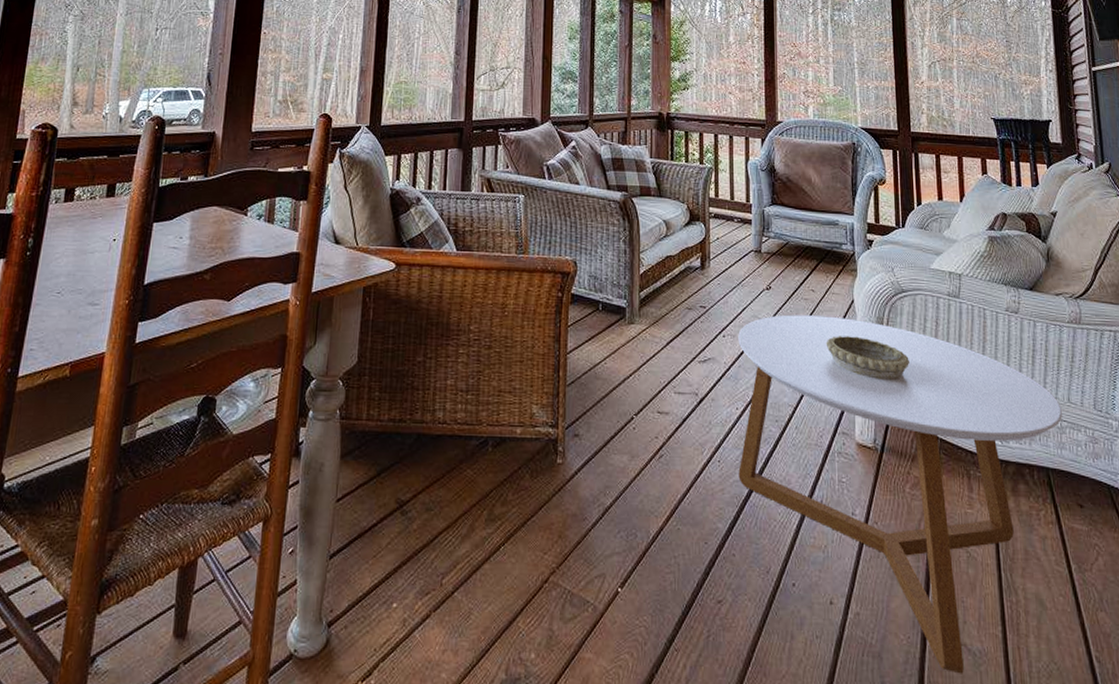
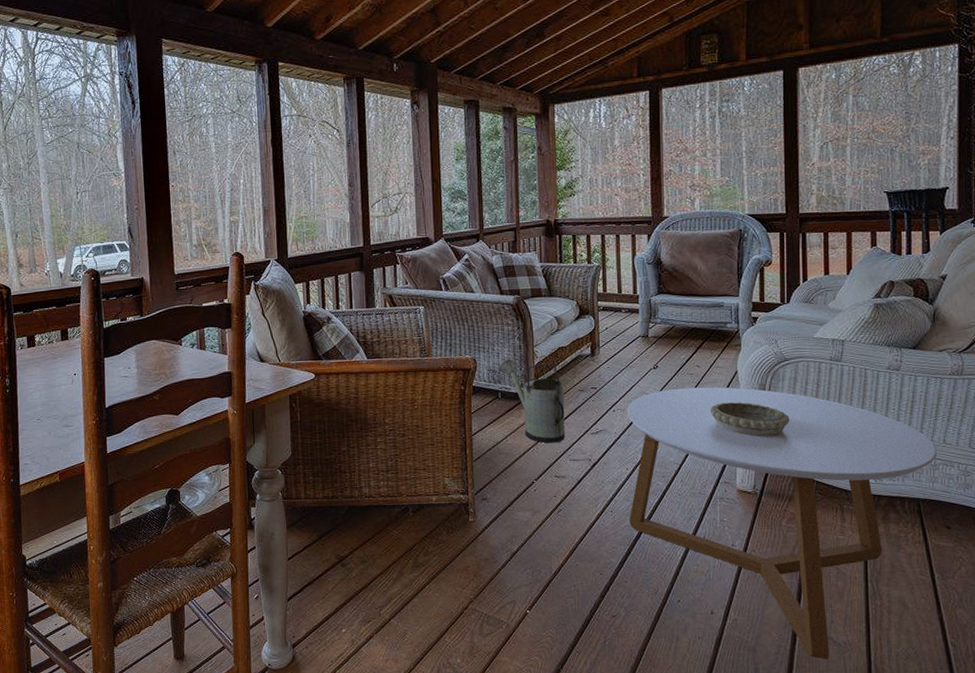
watering can: none [601,265,671,370] -> present [499,359,566,443]

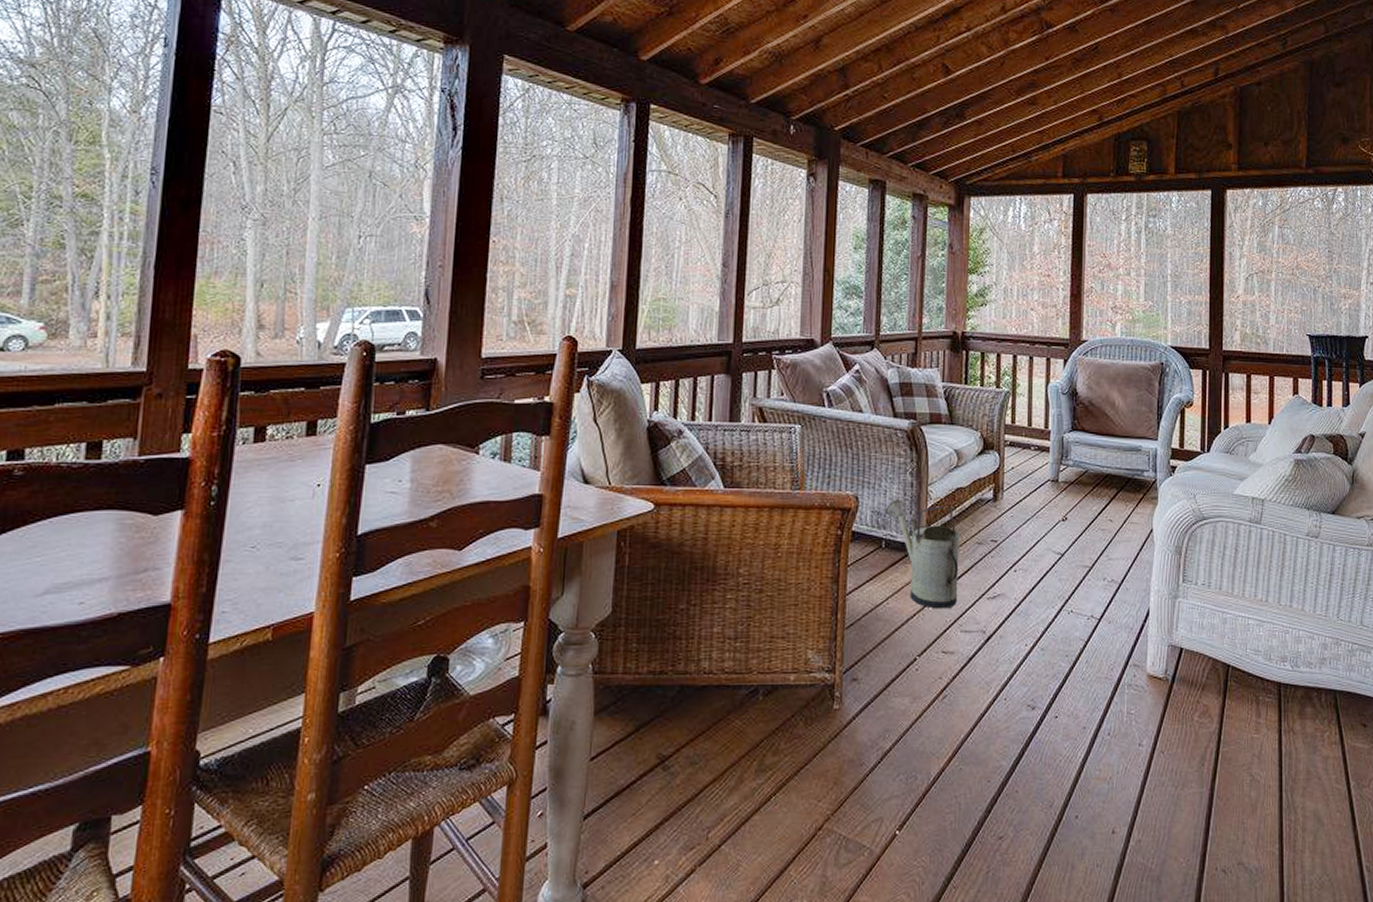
coffee table: present [627,386,938,660] -> none [1025,546,1355,891]
decorative bowl: present [710,402,790,437] -> none [1121,567,1206,609]

